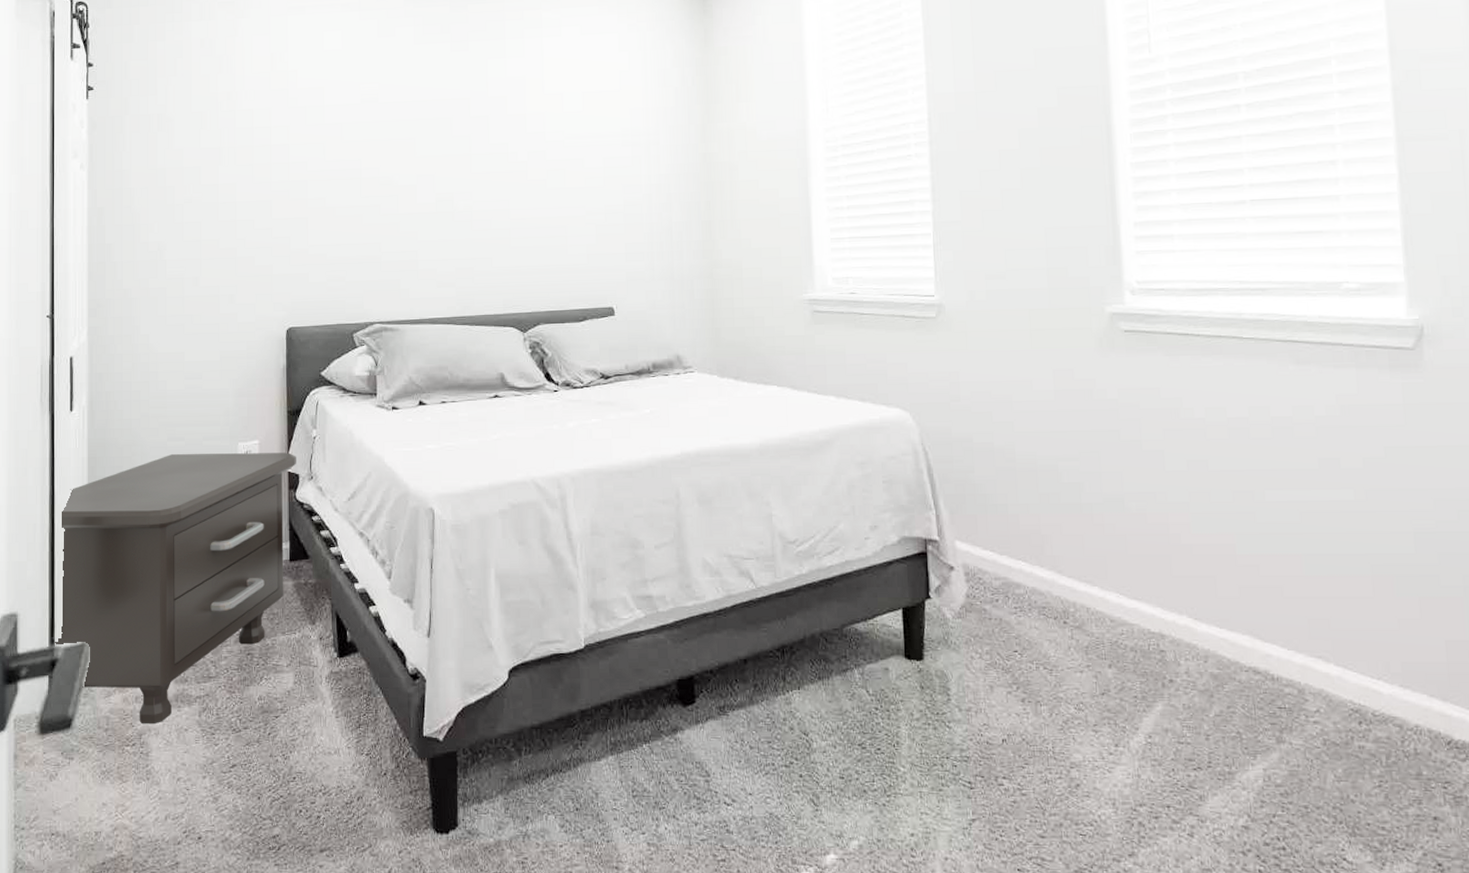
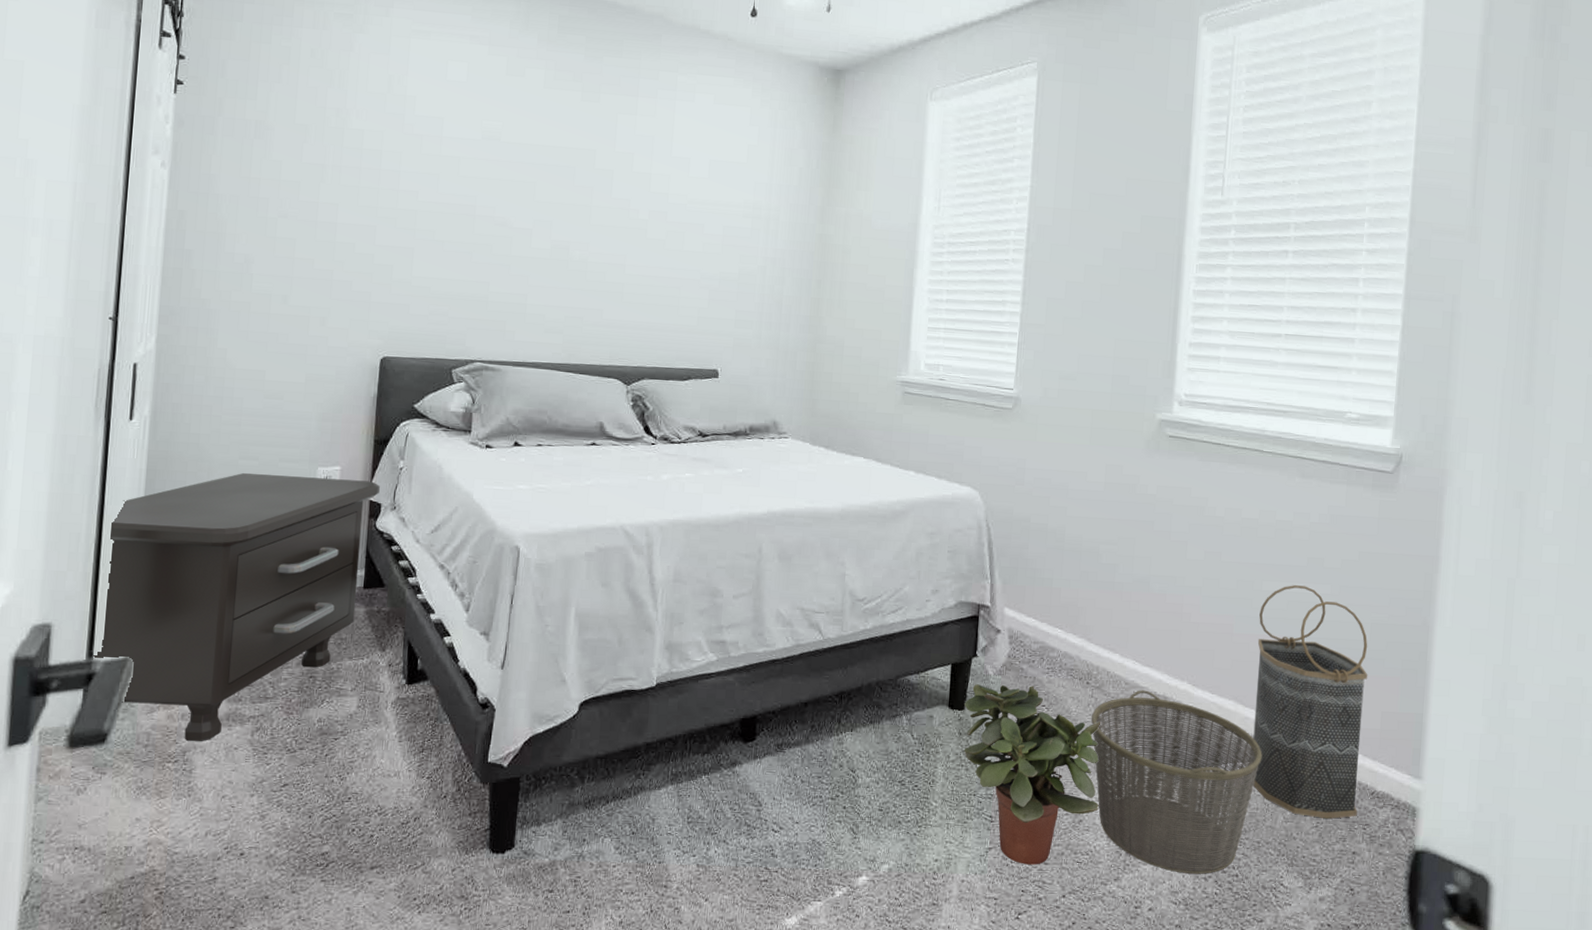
potted plant: none [923,629,1098,839] -> present [963,684,1100,865]
basket: none [1074,627,1296,847] -> present [1091,690,1262,874]
basket: none [1266,492,1433,776] -> present [1250,585,1368,819]

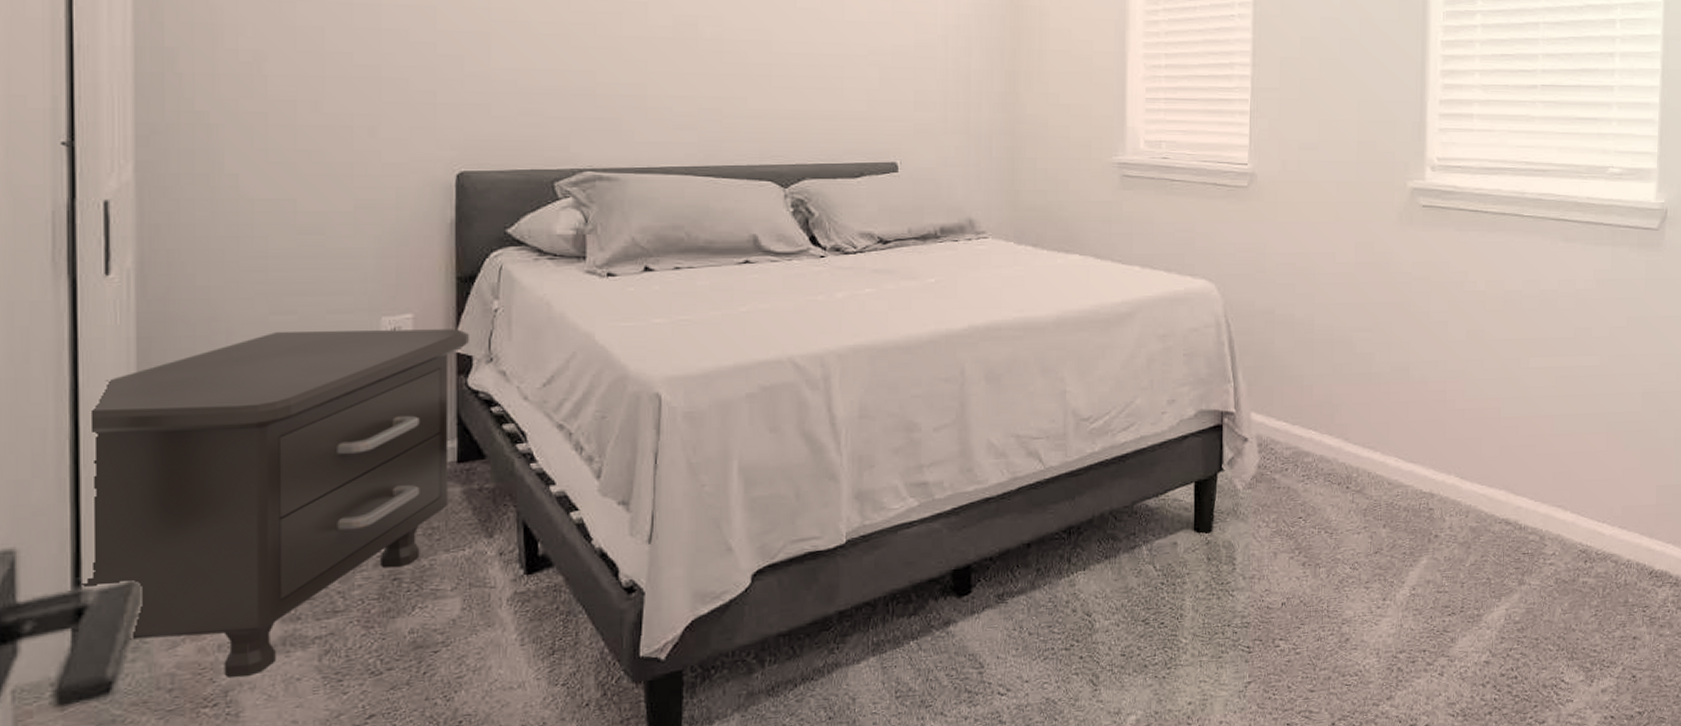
potted plant: present [963,684,1100,865] -> none [1212,497,1366,695]
basket: present [1091,690,1262,874] -> none [1353,488,1537,683]
basket: present [1250,585,1368,819] -> none [1524,359,1642,606]

